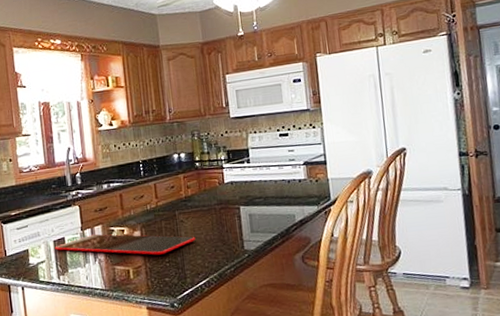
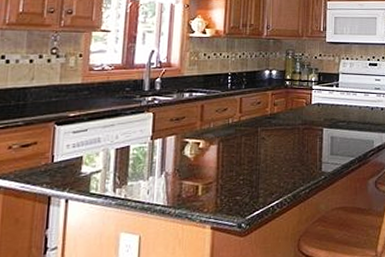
cutting board: present [55,234,196,255] -> none [116,144,275,172]

